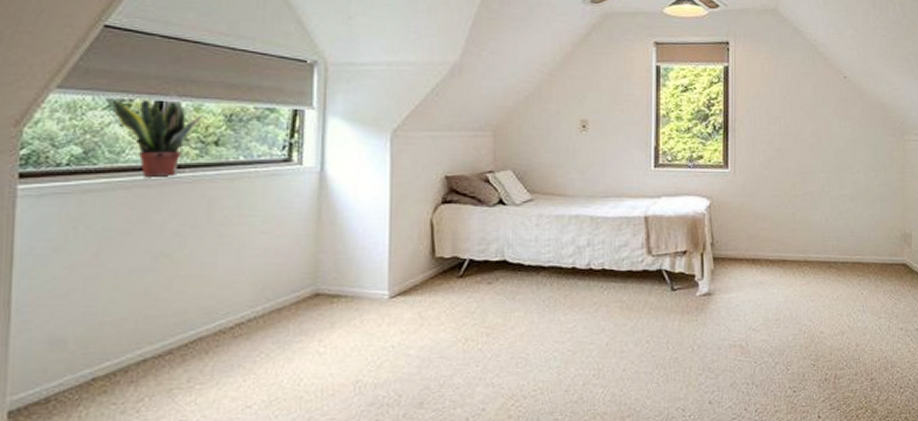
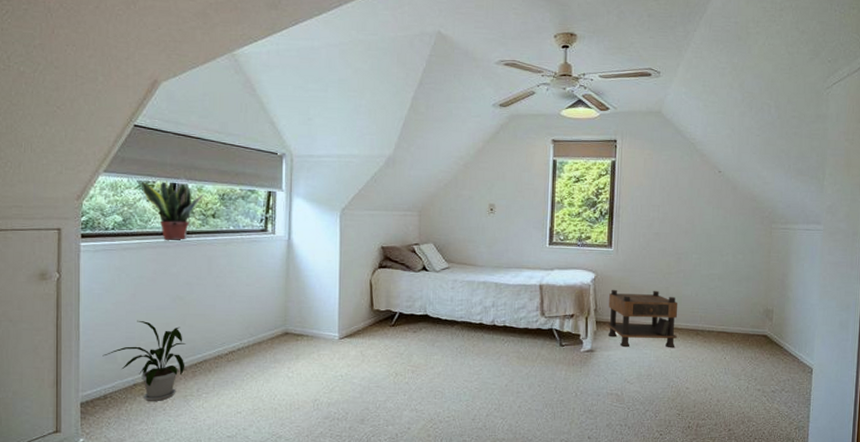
house plant: none [45,288,172,401] -> present [102,320,186,401]
nightstand: none [725,217,807,287] -> present [606,289,678,348]

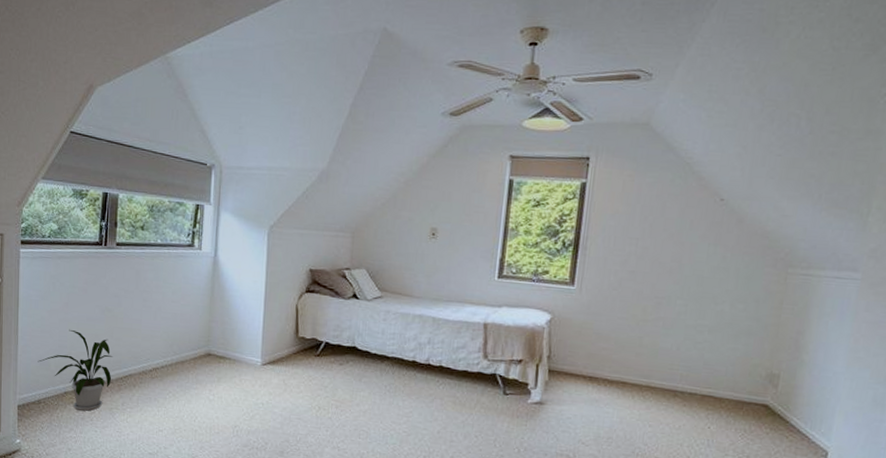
potted plant: present [142,180,205,240] -> none [76,189,135,252]
nightstand: present [606,289,678,348] -> none [560,334,653,410]

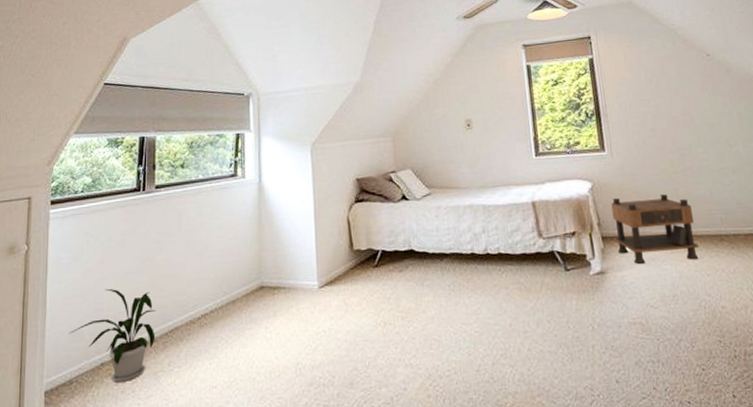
nightstand: none [560,334,653,410] -> present [611,194,699,264]

